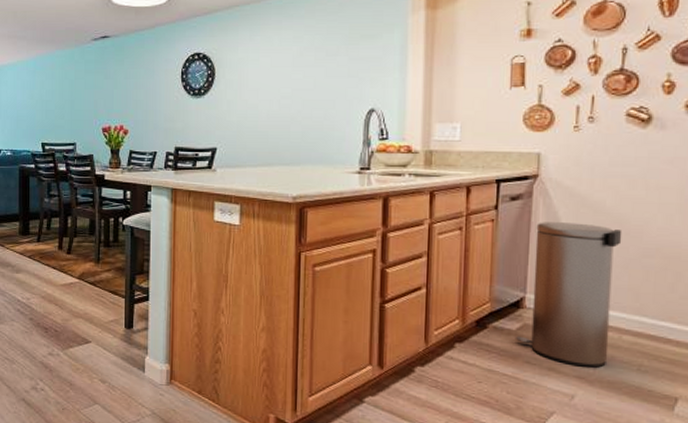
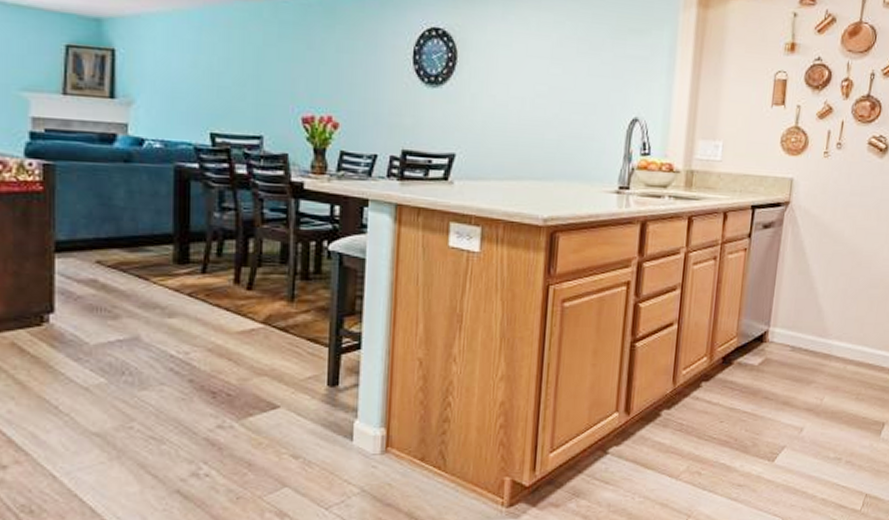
pedal bin: present [514,222,622,368] -> none [756,251,855,399]

